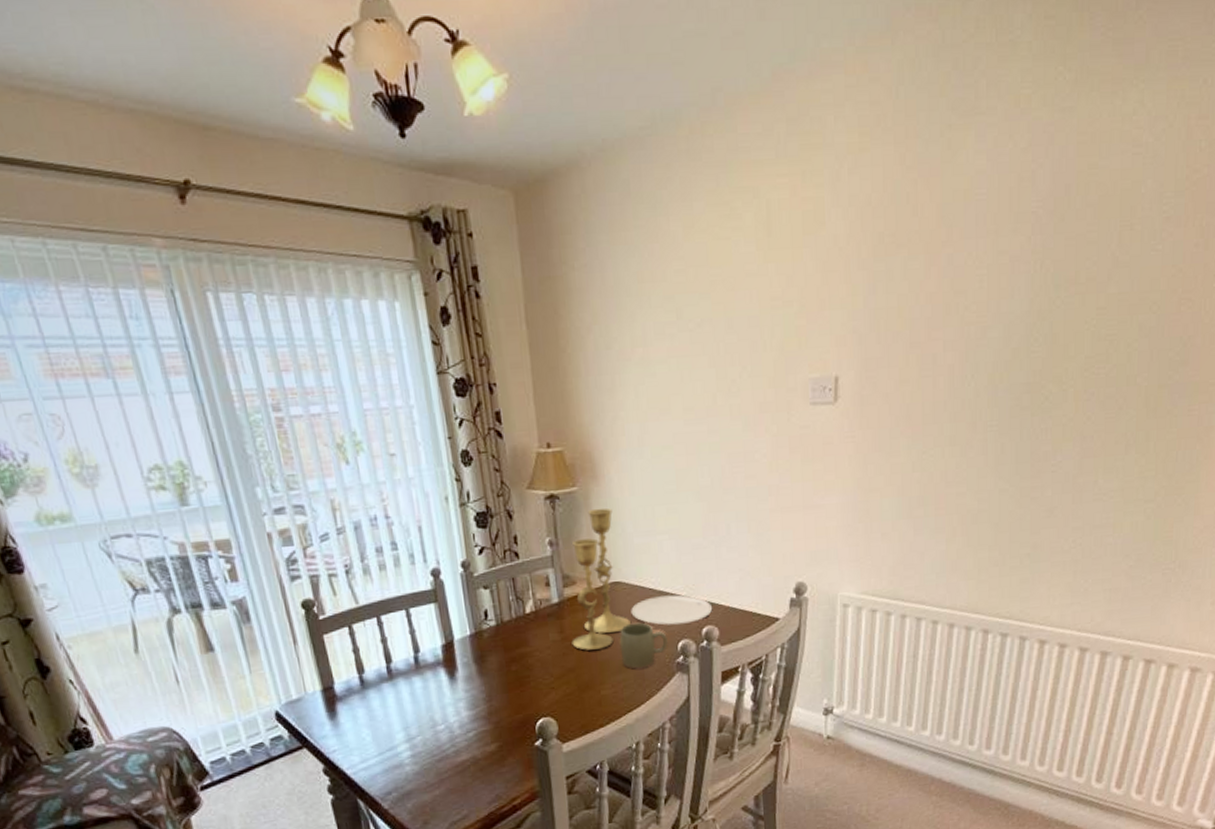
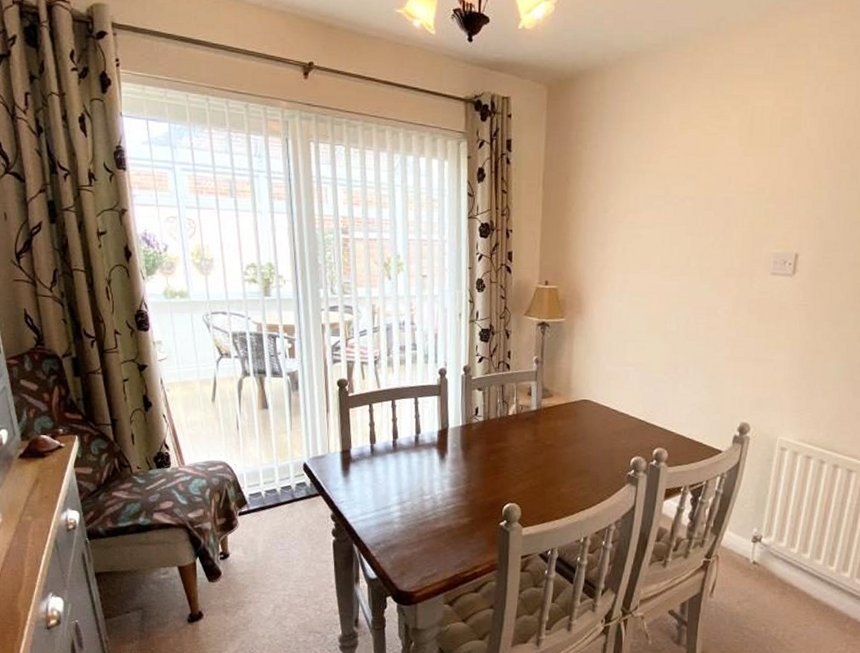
candlestick: present [572,508,632,651] -> none [542,338,594,454]
mug: present [619,622,668,669] -> none [581,436,623,476]
plate: present [631,594,713,626] -> none [595,417,665,444]

